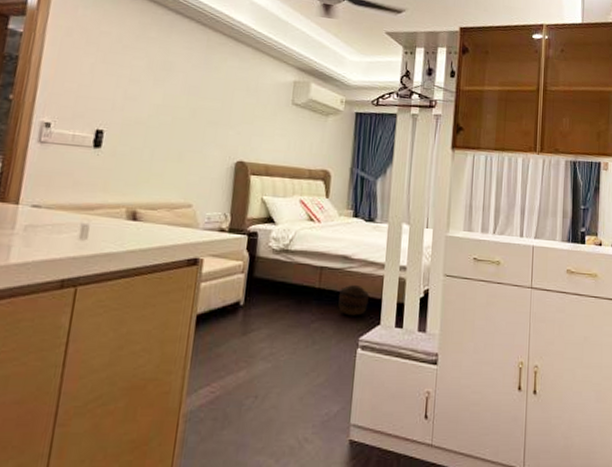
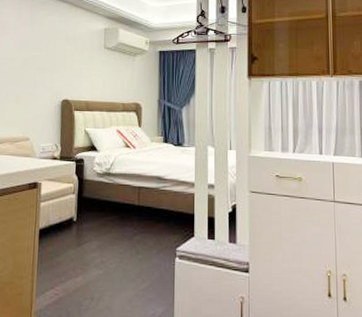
basket: present [338,285,369,316] -> none [156,202,182,229]

